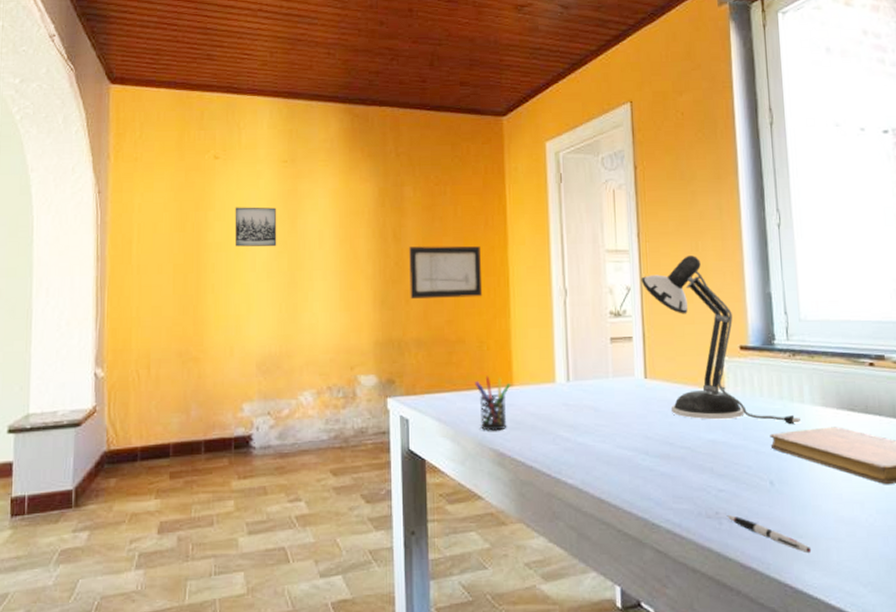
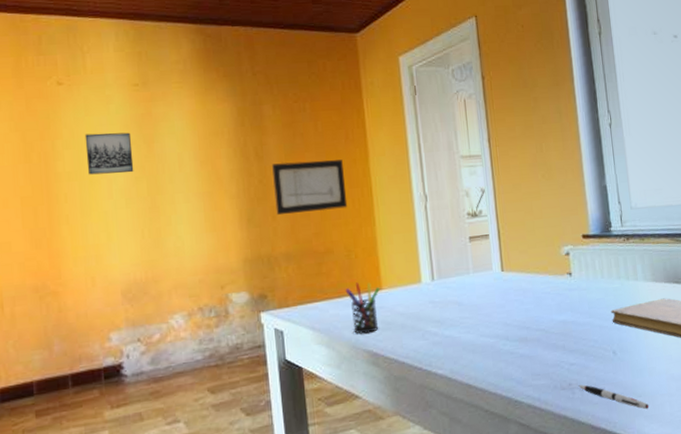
desk lamp: present [641,255,800,425] -> none [493,156,636,304]

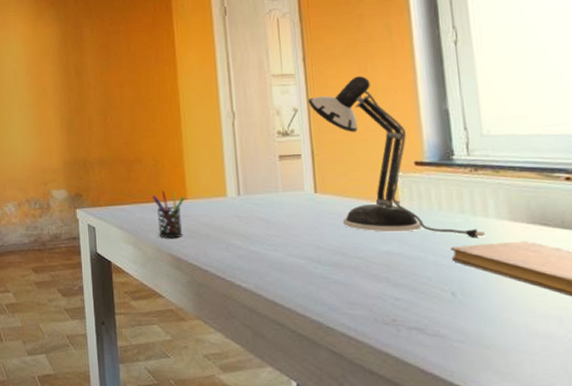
wall art: present [272,160,348,215] -> none [89,77,156,125]
desk lamp: none [493,156,636,304] -> present [307,76,485,238]
pen: present [578,384,649,410] -> none [405,323,501,365]

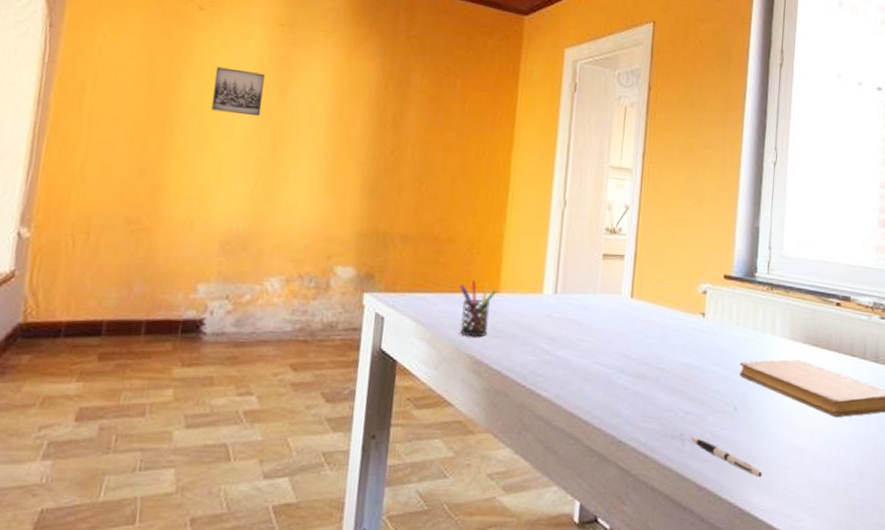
desk lamp: present [307,76,485,238] -> none [640,182,769,355]
pen: none [405,323,501,365] -> present [690,437,763,478]

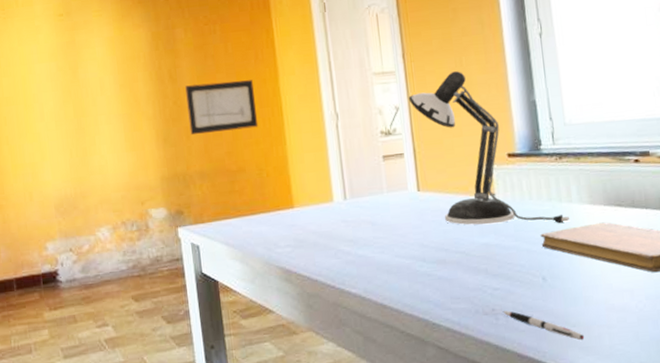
wall art: present [212,66,265,117] -> none [19,59,62,100]
wall art: none [402,136,484,198] -> present [185,80,259,135]
pen holder: present [459,280,498,337] -> none [257,200,292,251]
desk lamp: none [640,182,769,355] -> present [408,71,569,225]

